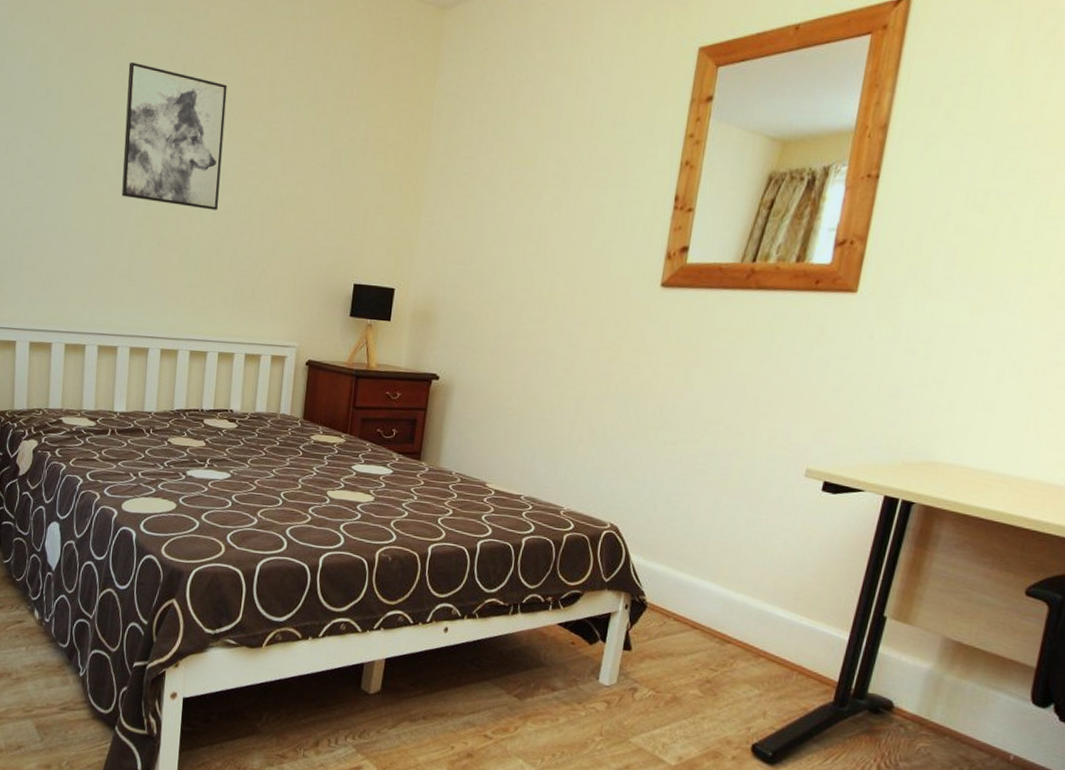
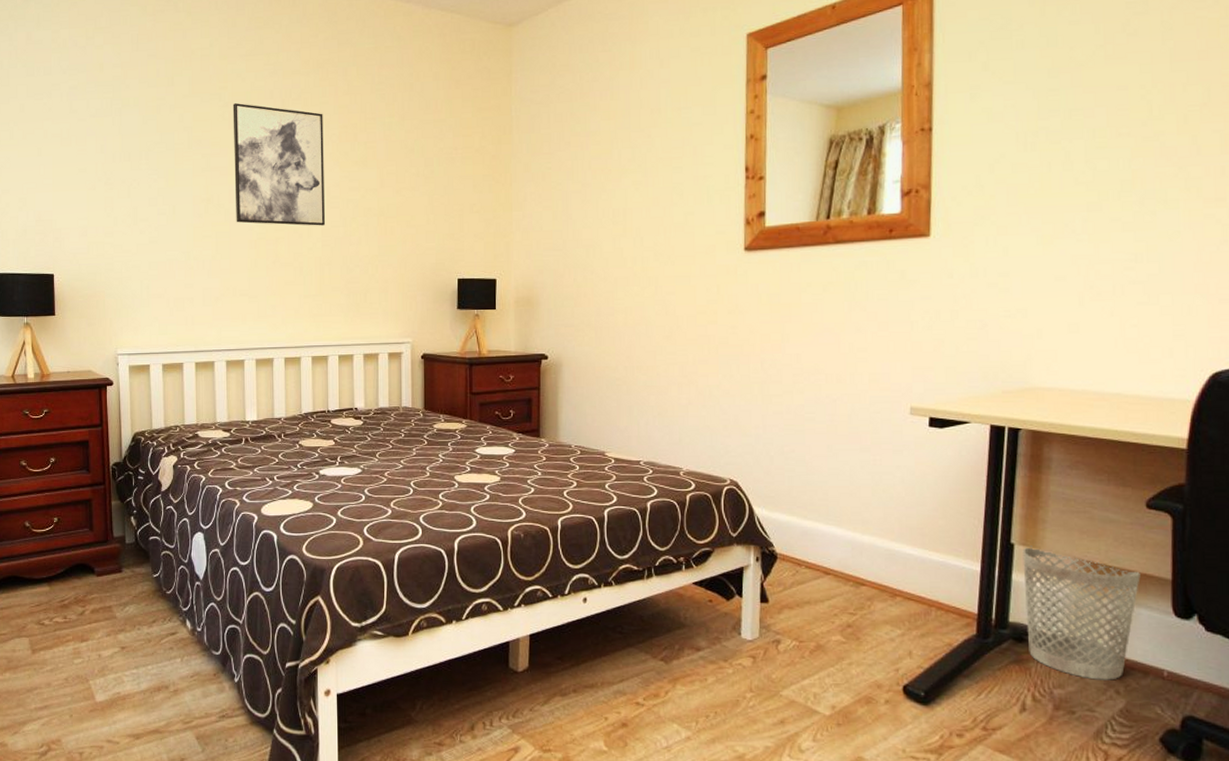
wastebasket: none [882,620,1008,759] -> present [1023,546,1142,680]

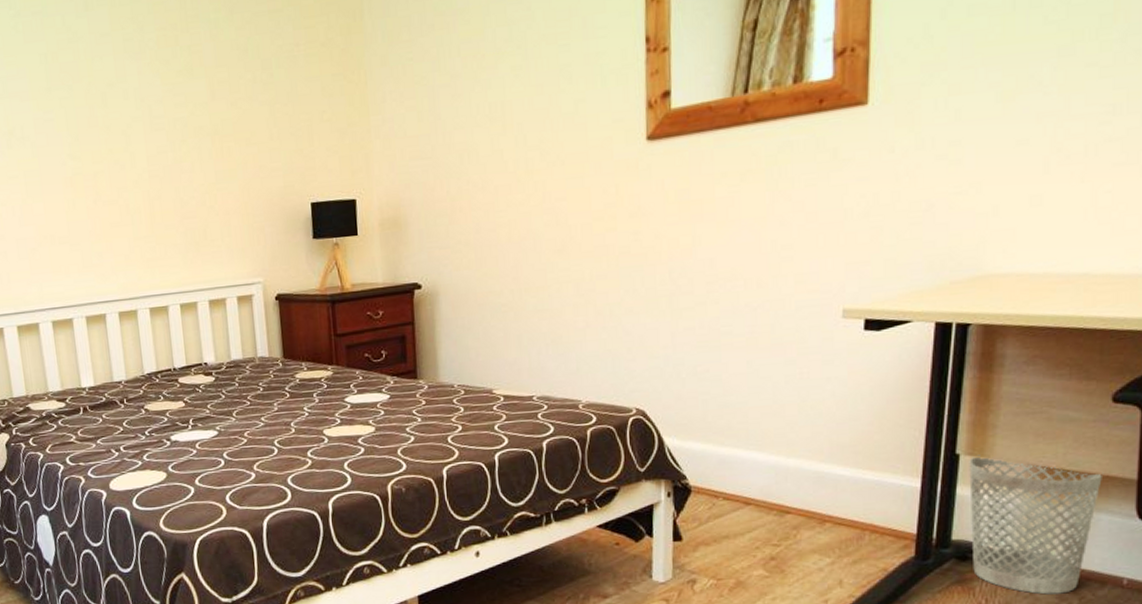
wall art: present [232,103,325,226] -> none [26,10,150,158]

